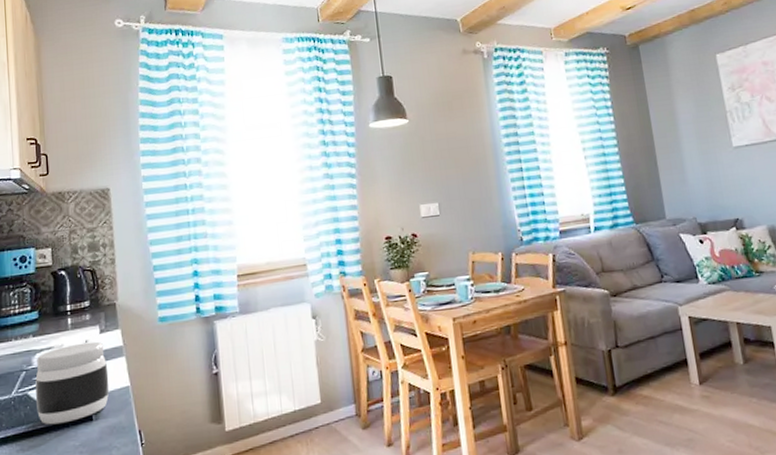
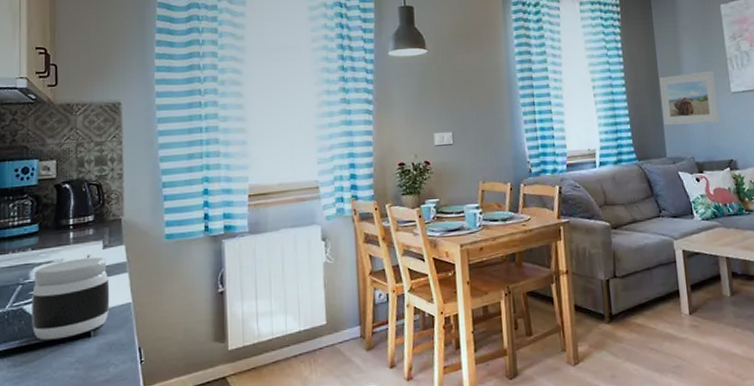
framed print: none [653,125,722,186] -> present [659,70,720,126]

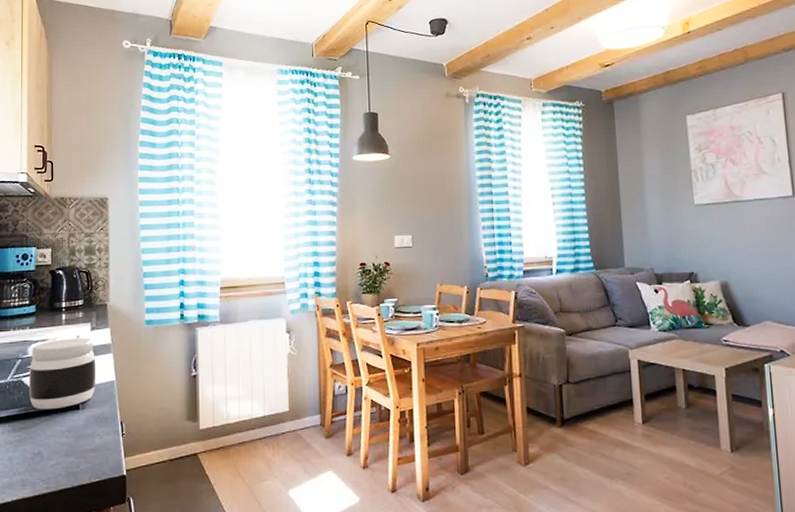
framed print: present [659,70,720,126] -> none [620,182,681,236]

